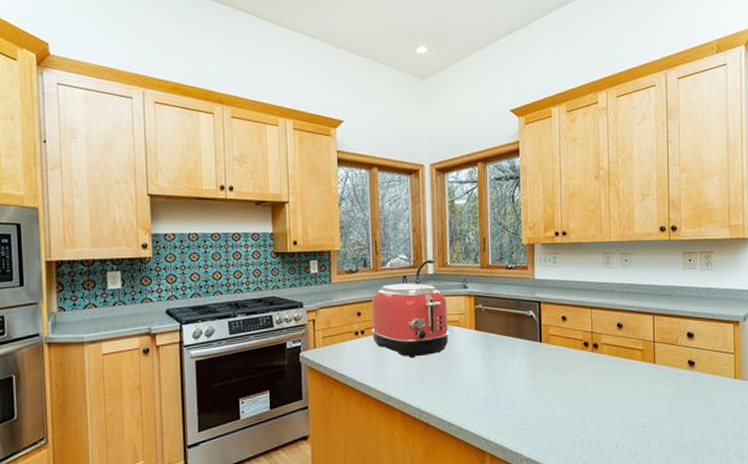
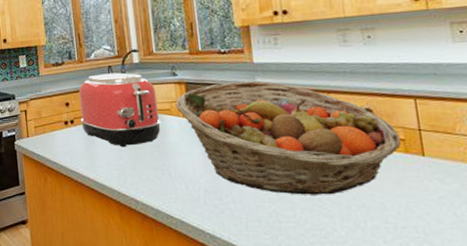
fruit basket: none [464,296,641,400] -> present [176,81,402,195]

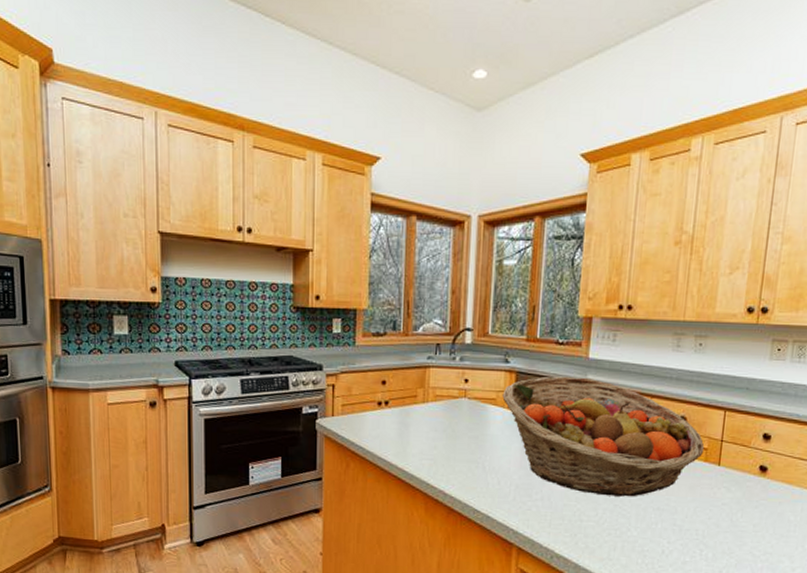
toaster: present [78,72,162,147] -> none [396,351,485,436]

